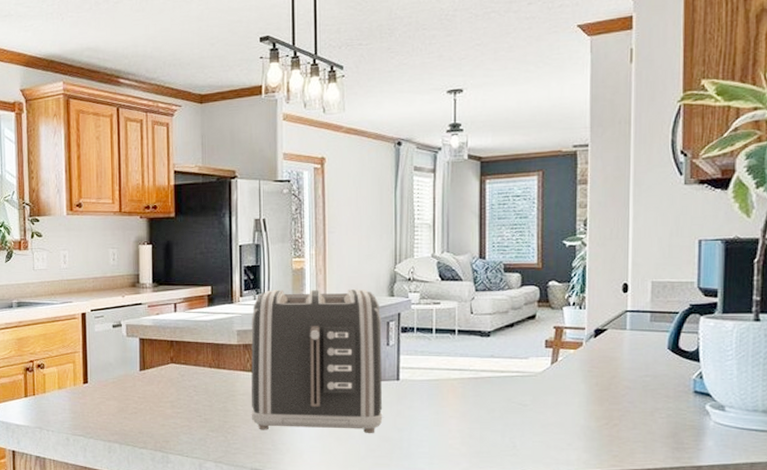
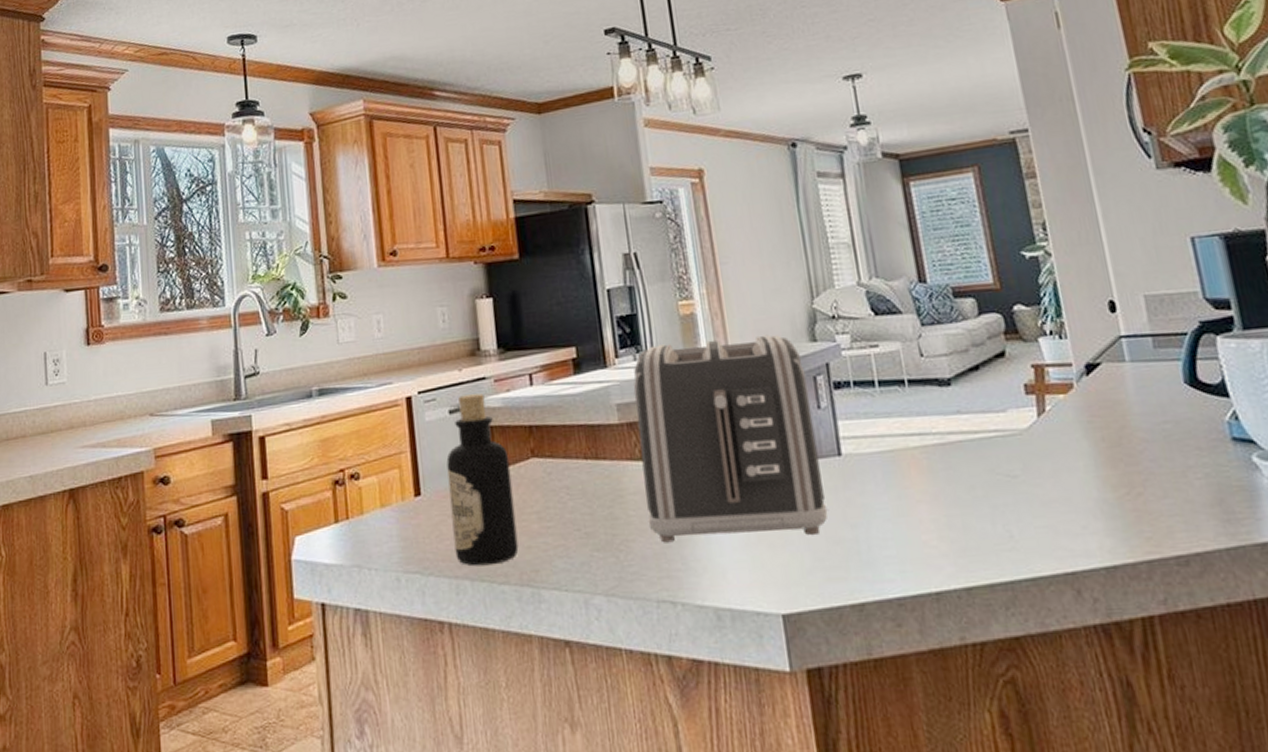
bottle: none [108,315,156,435] -> present [446,393,519,567]

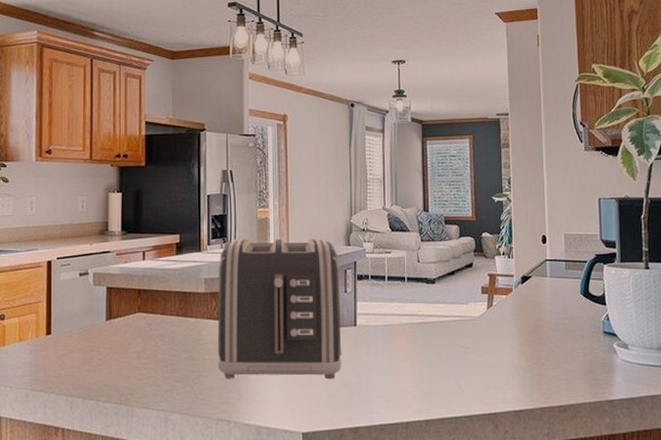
bottle: present [446,393,519,567] -> none [73,263,121,389]

